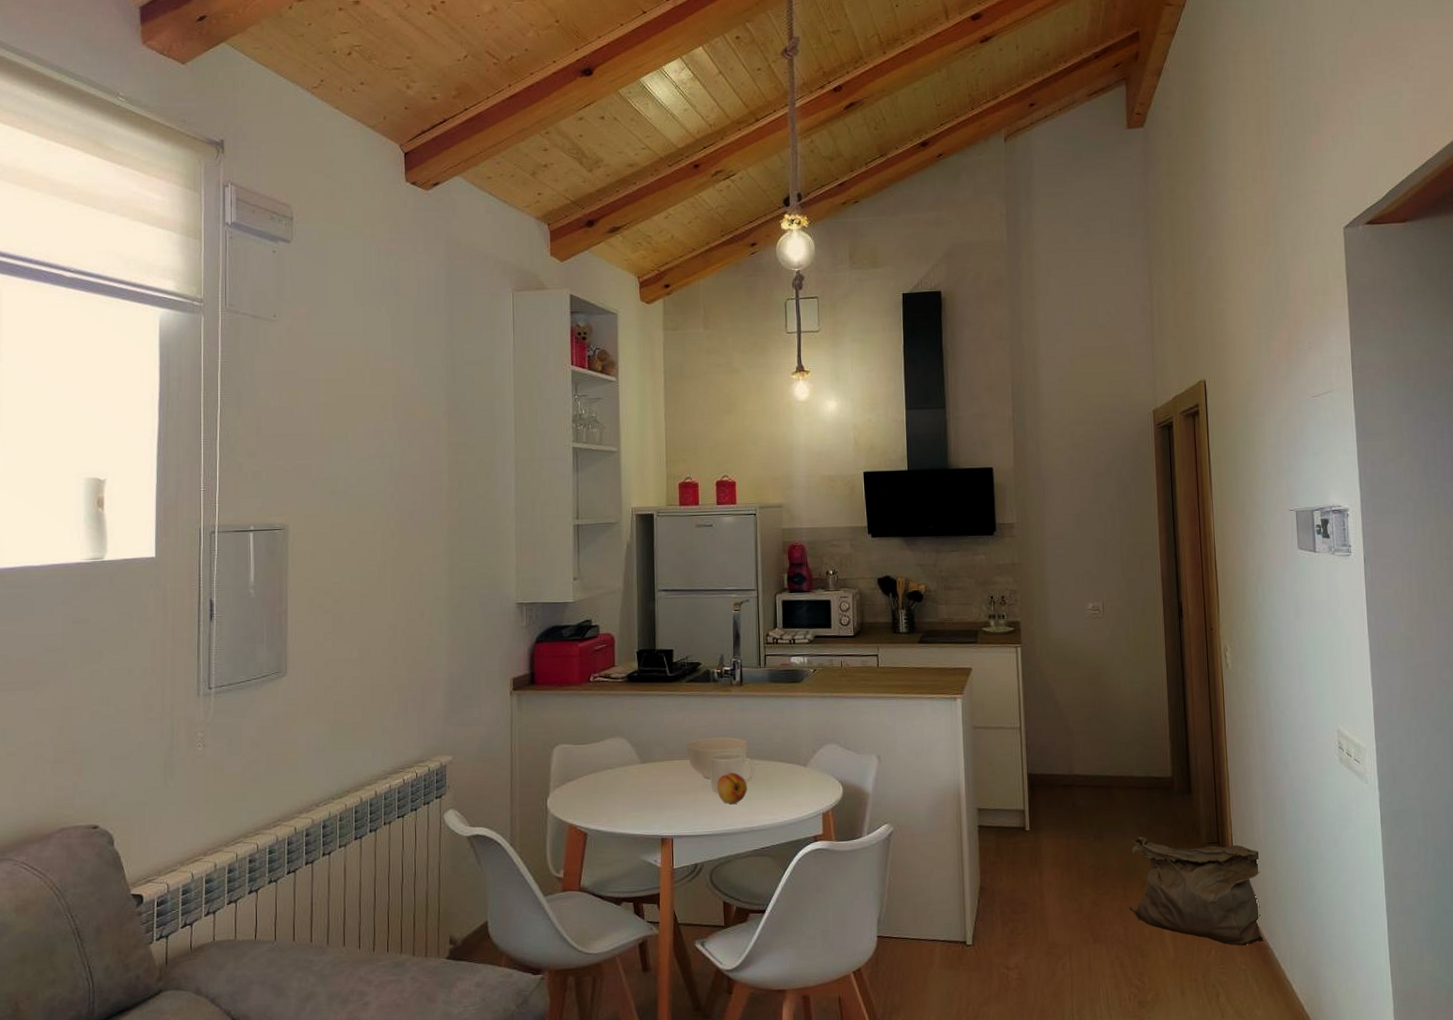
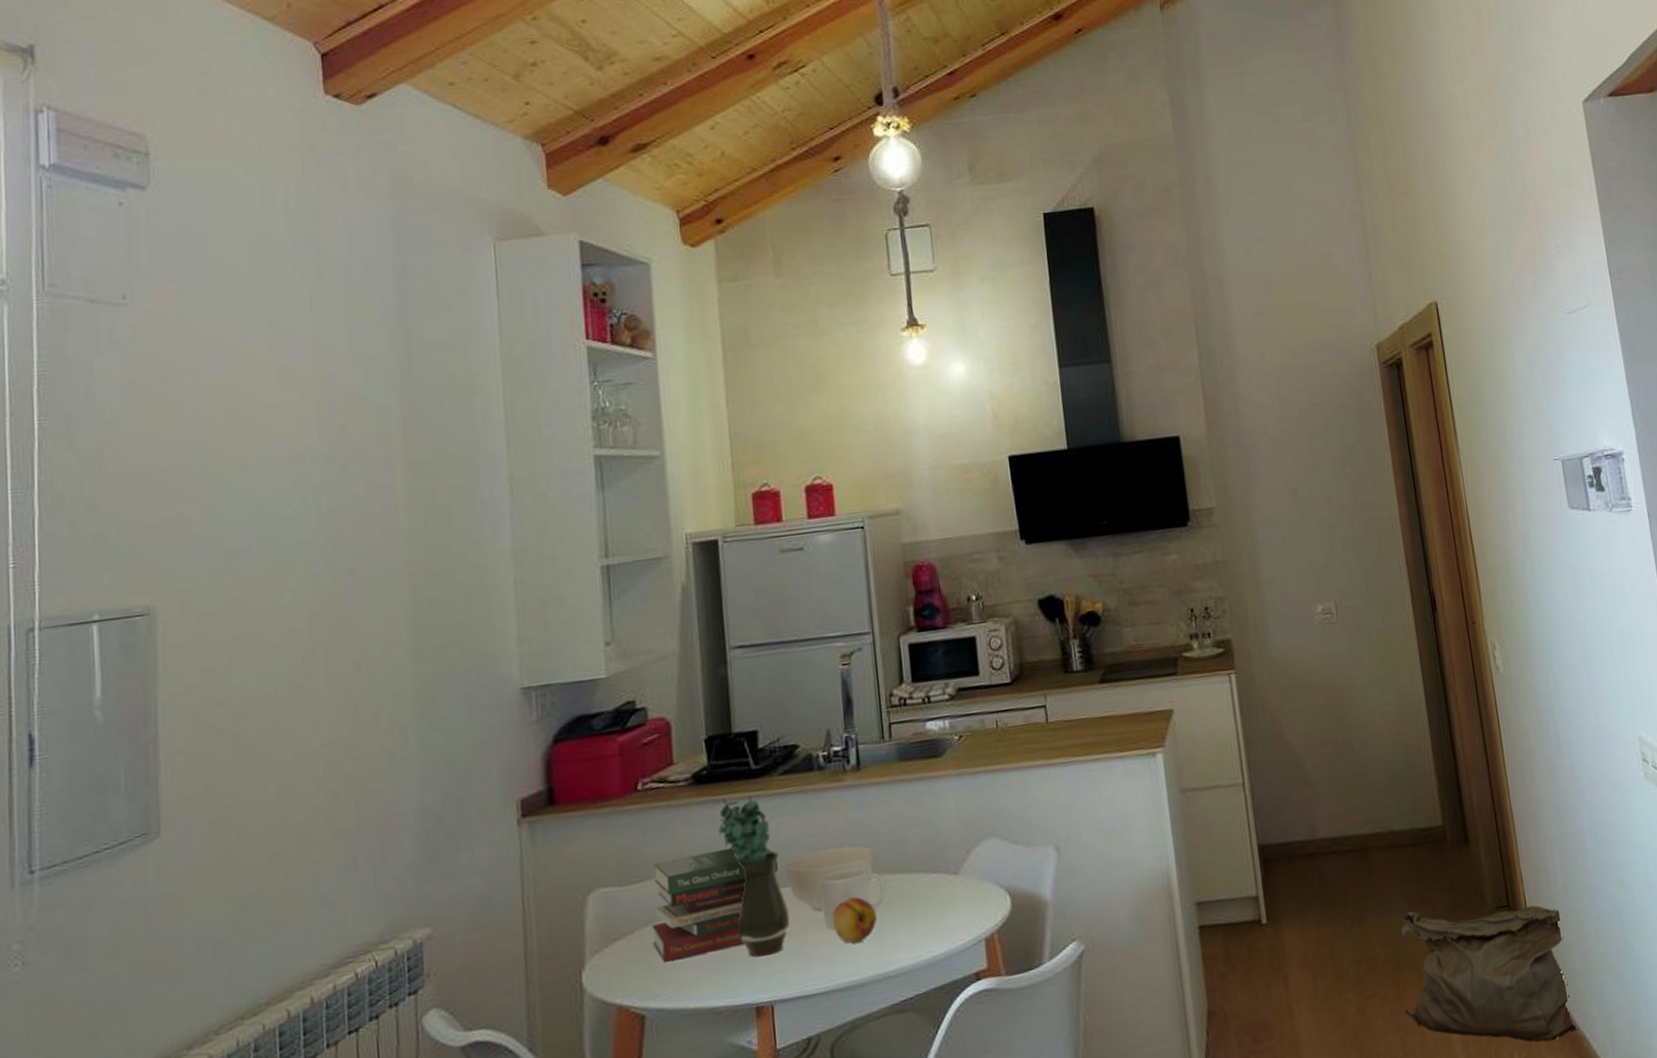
books: none [595,728,681,800] -> present [652,847,778,962]
vase: none [642,694,688,805] -> present [717,796,791,957]

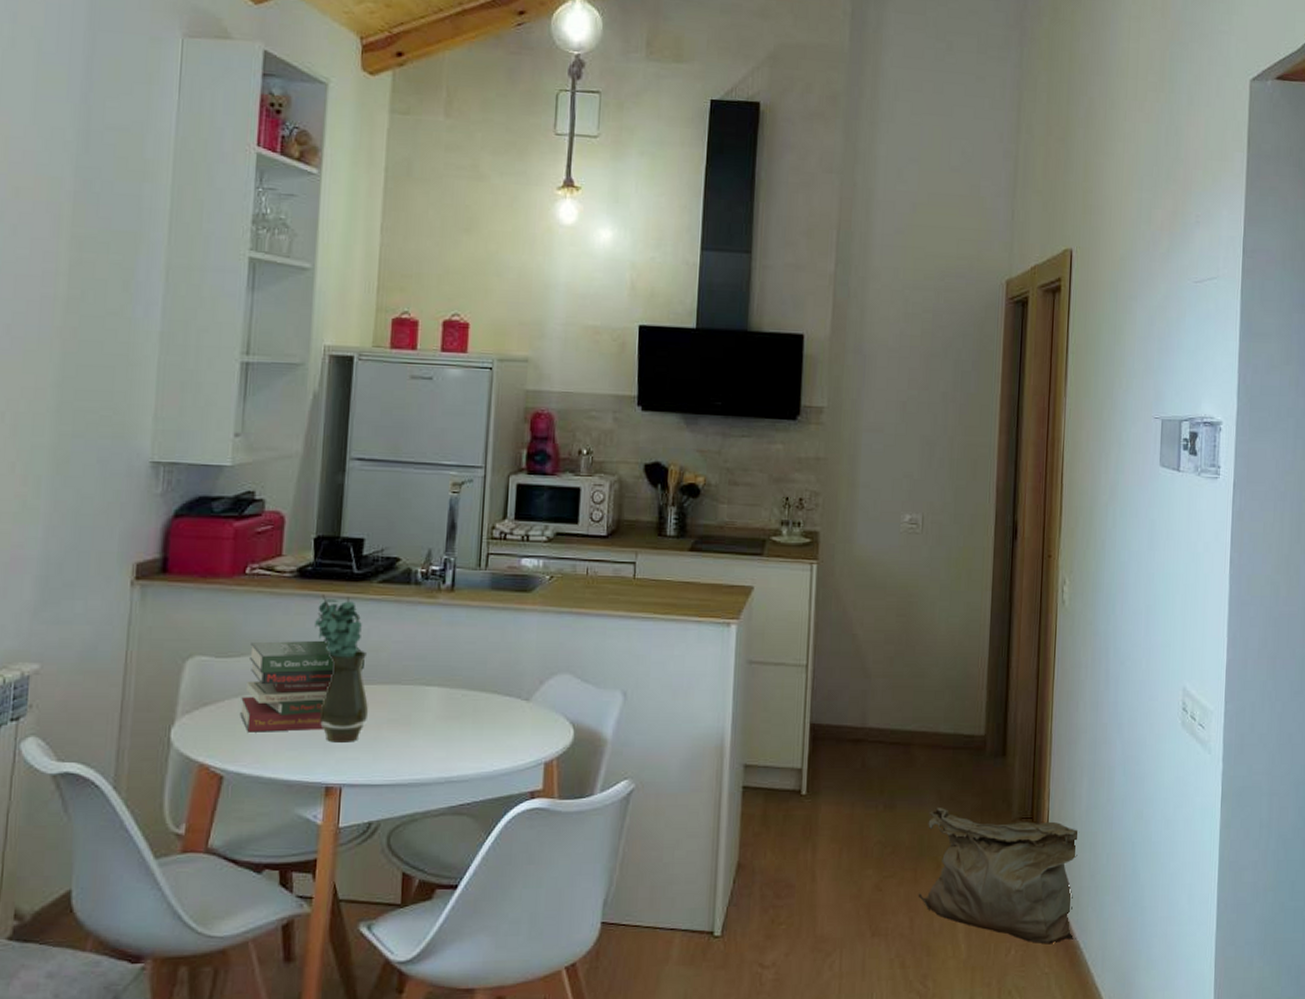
bowl: present [785,845,875,912] -> none [371,657,456,712]
mug: present [820,867,887,930] -> none [399,678,461,730]
fruit: present [831,896,878,943] -> none [407,705,449,745]

